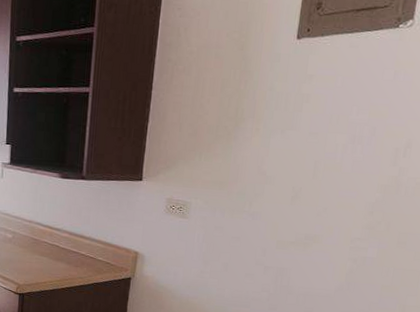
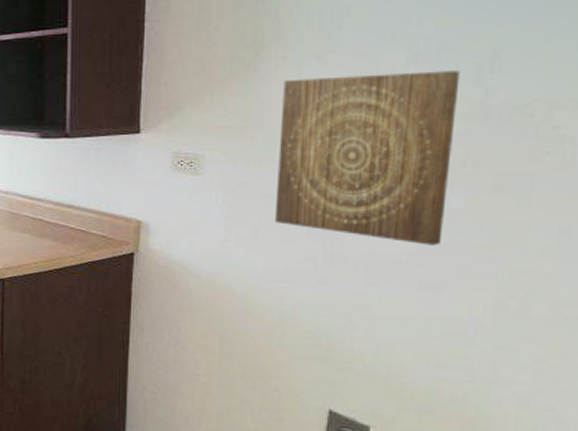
wall art: none [240,148,383,285] -> present [274,71,461,246]

